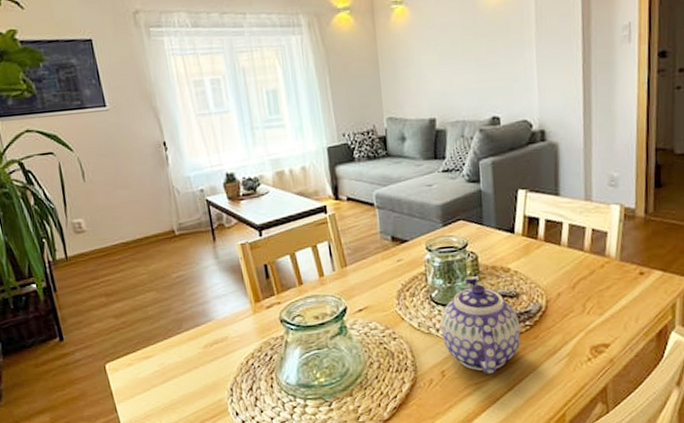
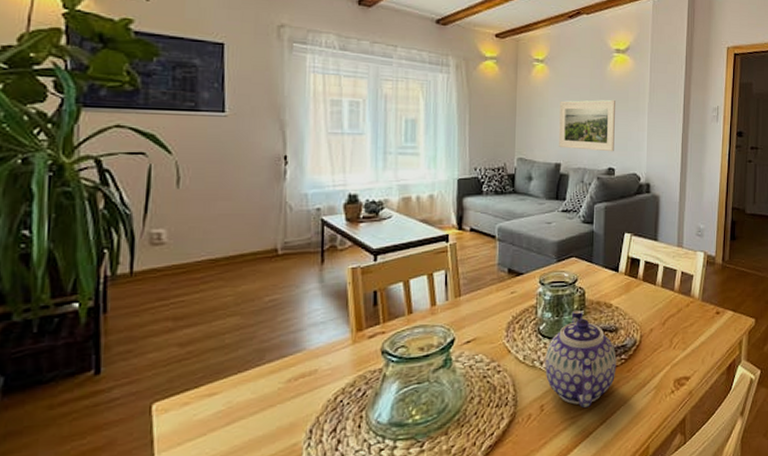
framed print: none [427,34,497,101] -> present [559,99,615,152]

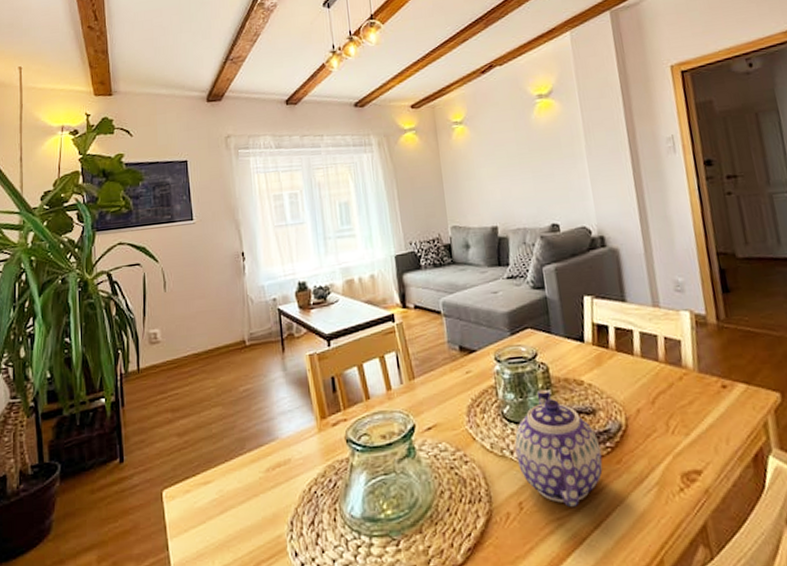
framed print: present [559,99,615,152] -> none [486,148,555,210]

